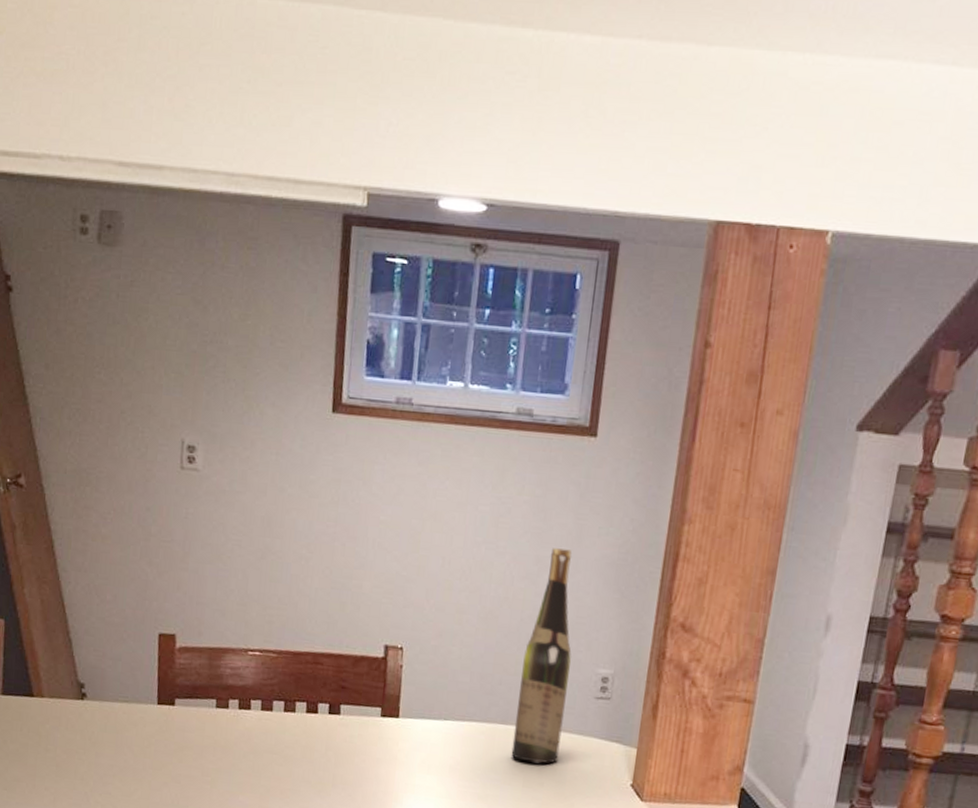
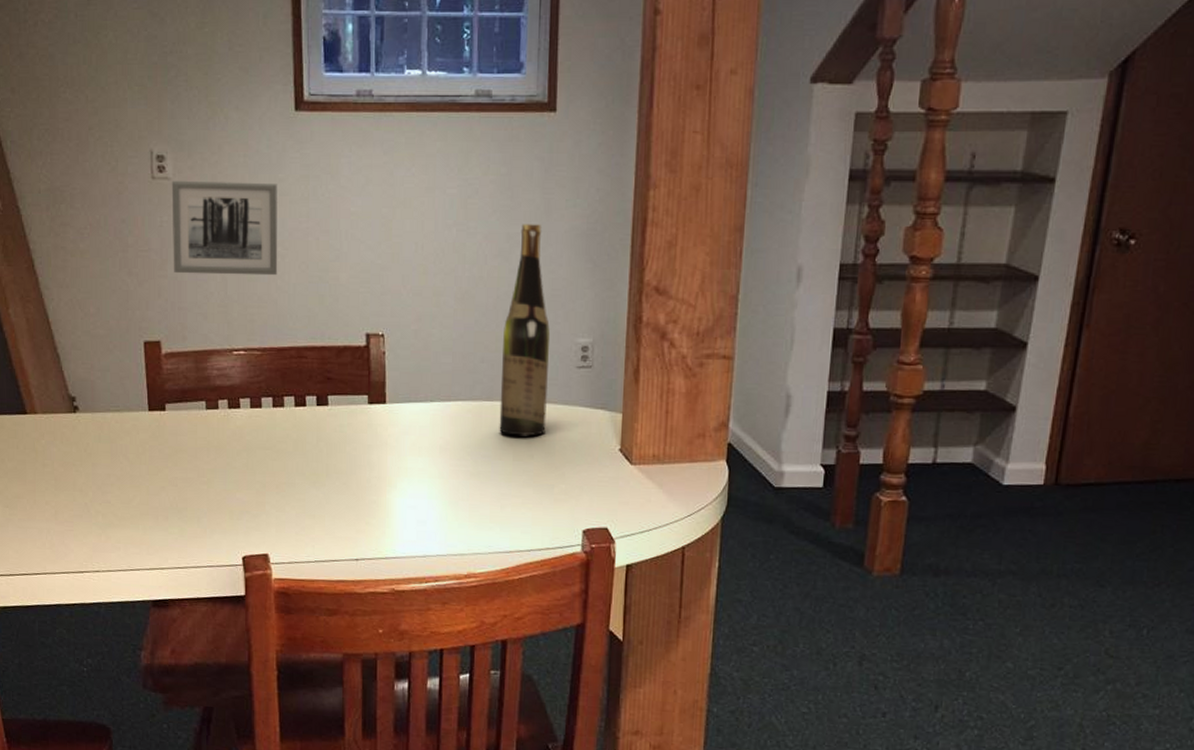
wall art: none [195,472,308,579] -> present [171,180,278,276]

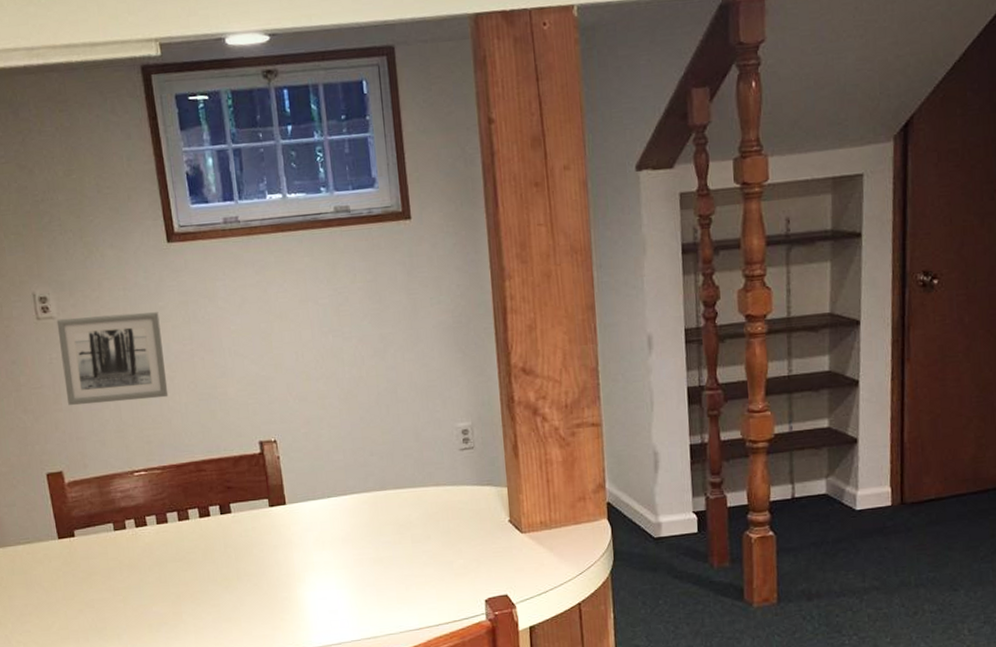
wine bottle: present [499,224,551,437] -> none [387,323,439,520]

